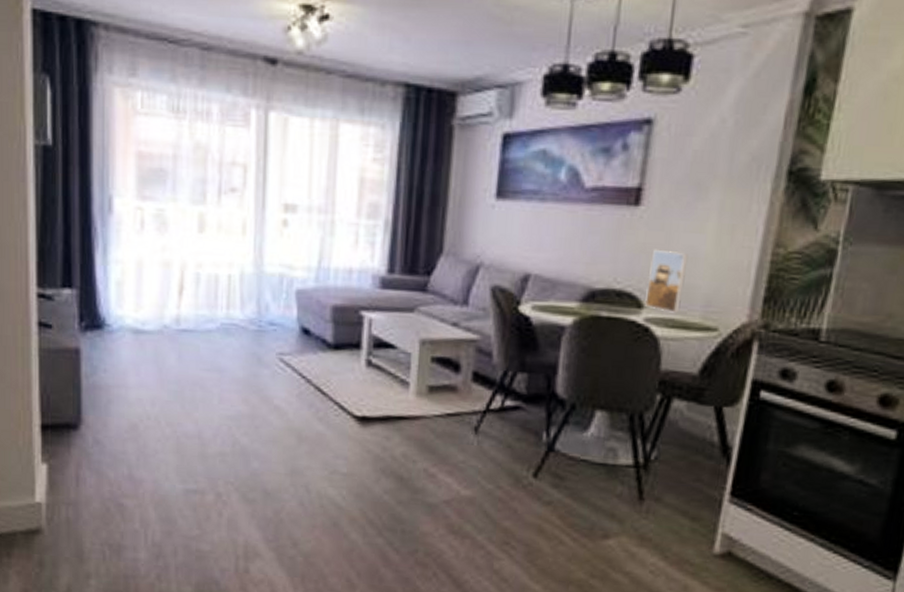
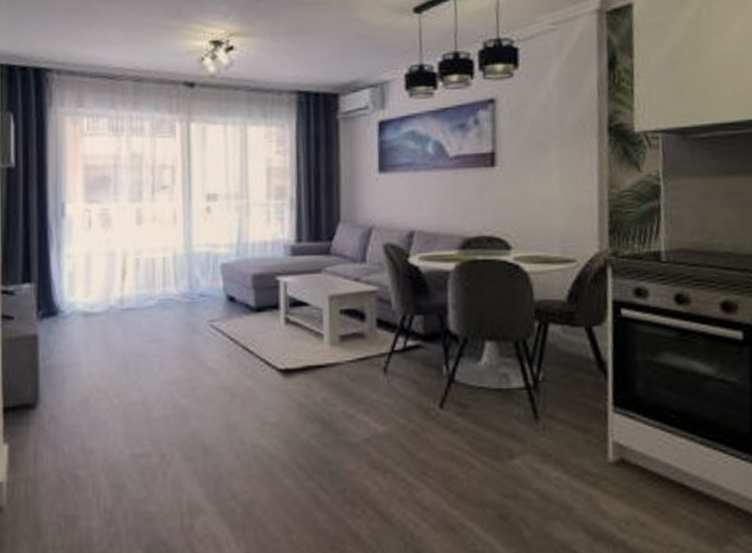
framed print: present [644,249,689,313] -> none [511,199,542,251]

